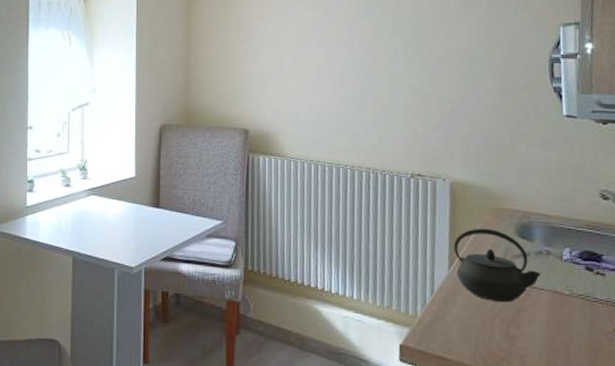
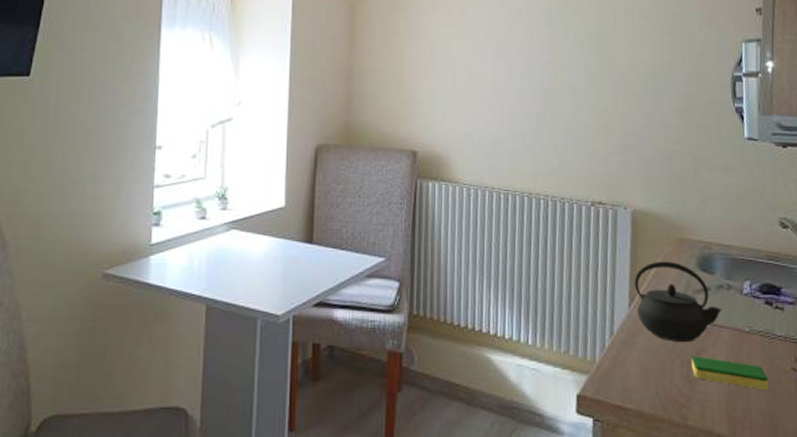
dish sponge: none [511,315,590,349] -> present [691,356,768,390]

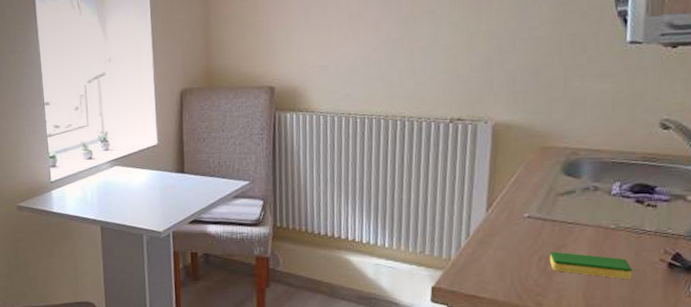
kettle: present [634,261,722,343] -> none [493,168,586,241]

